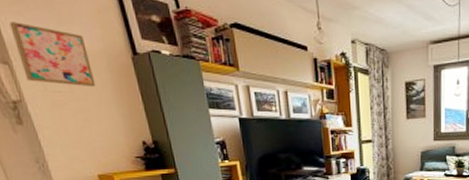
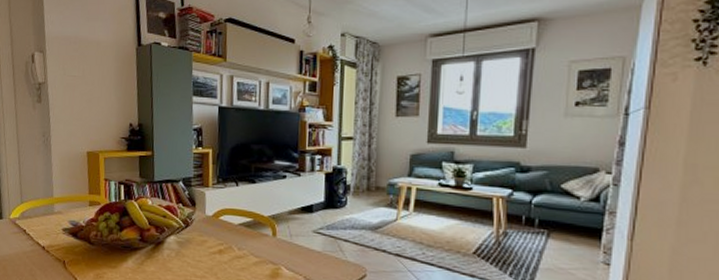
wall art: present [9,22,96,87] -> none [52,19,103,73]

